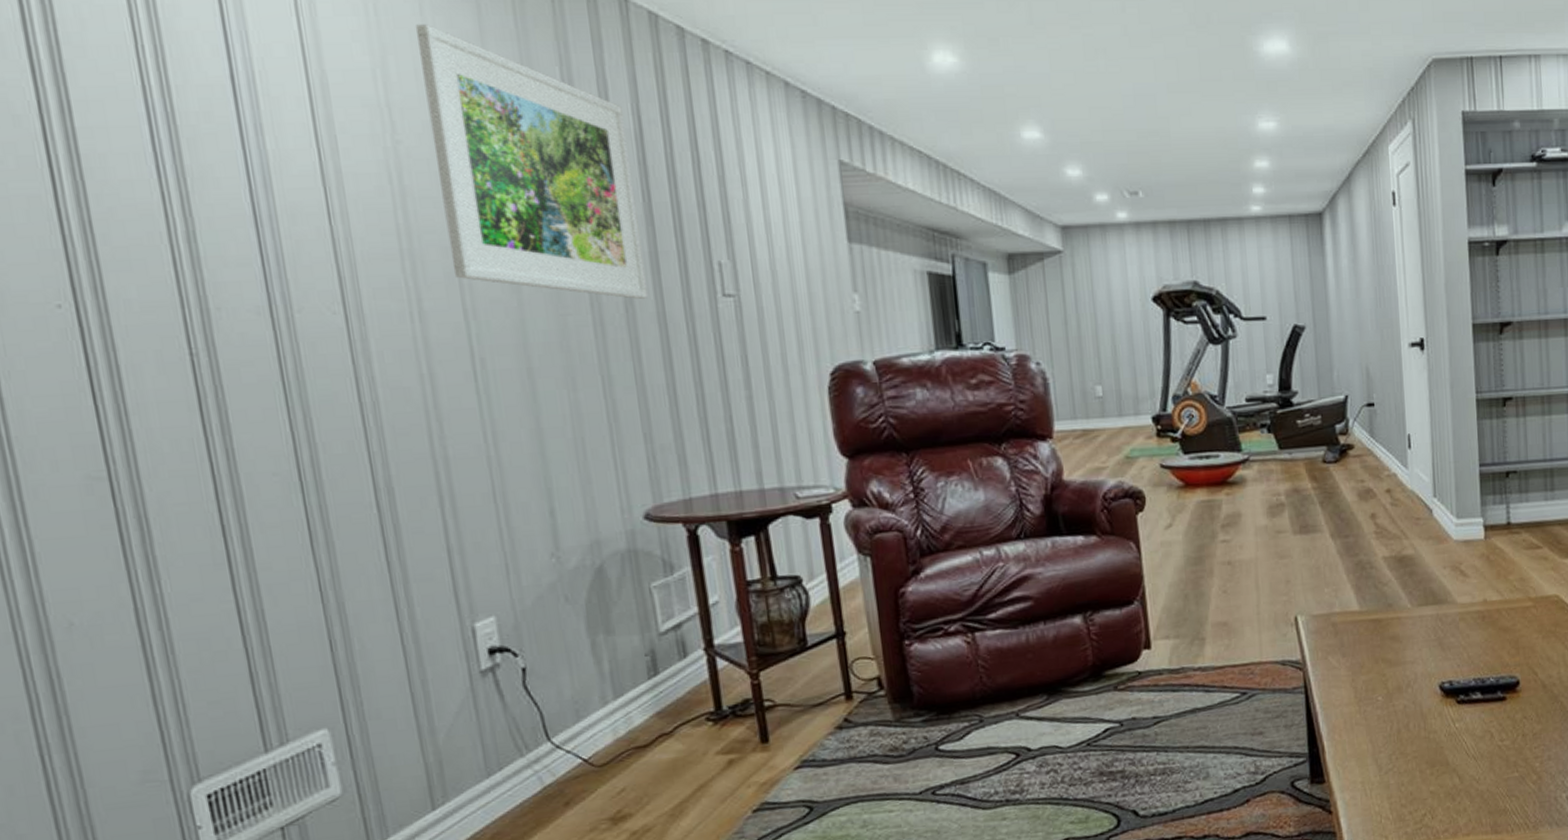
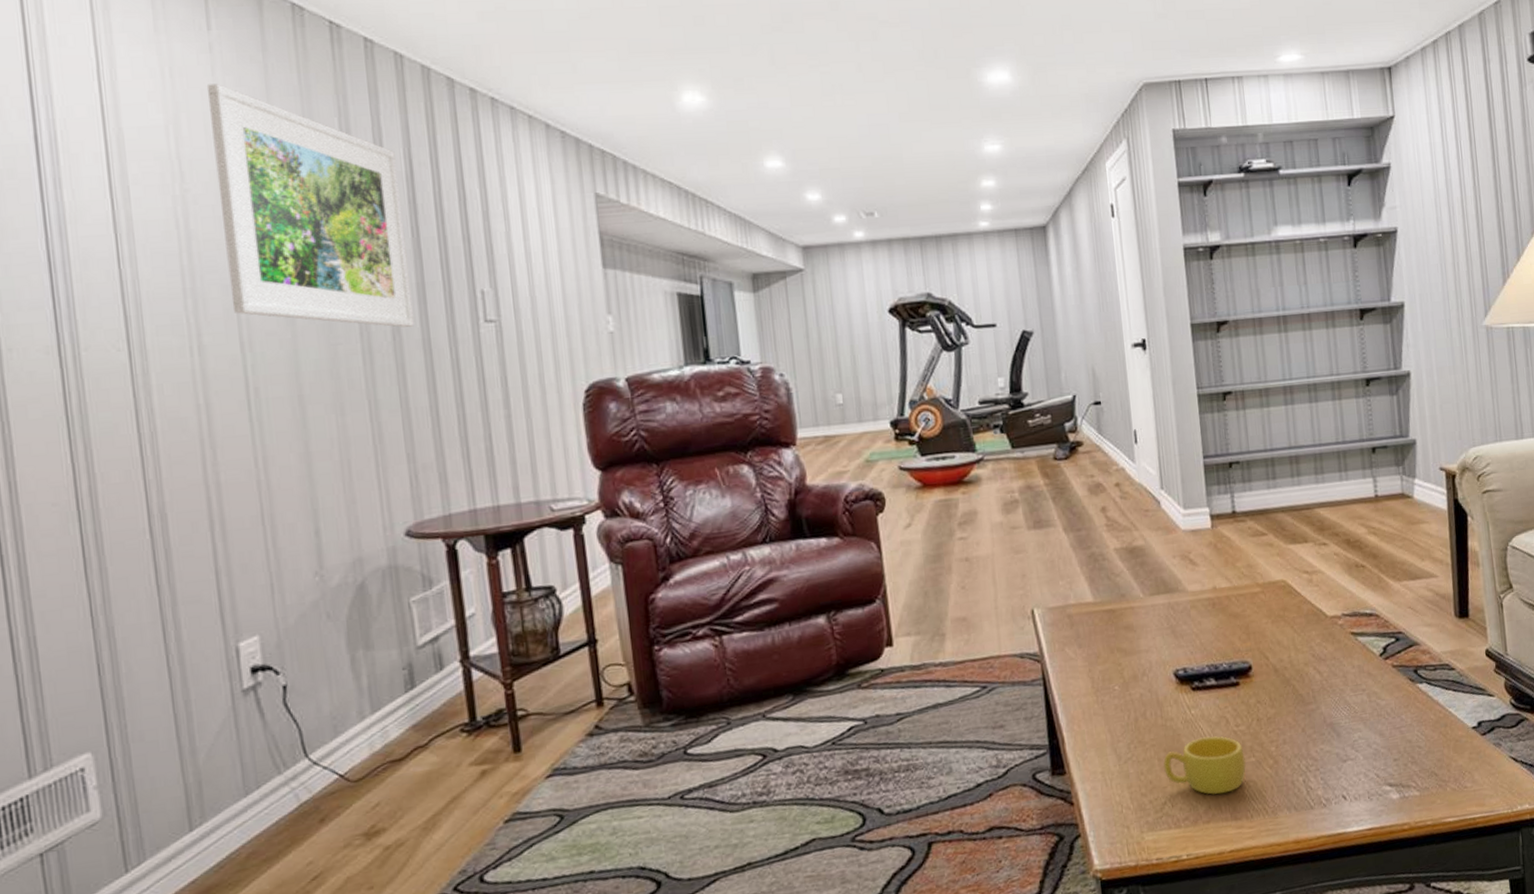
cup: none [1424,750,1510,808] -> present [1163,736,1246,795]

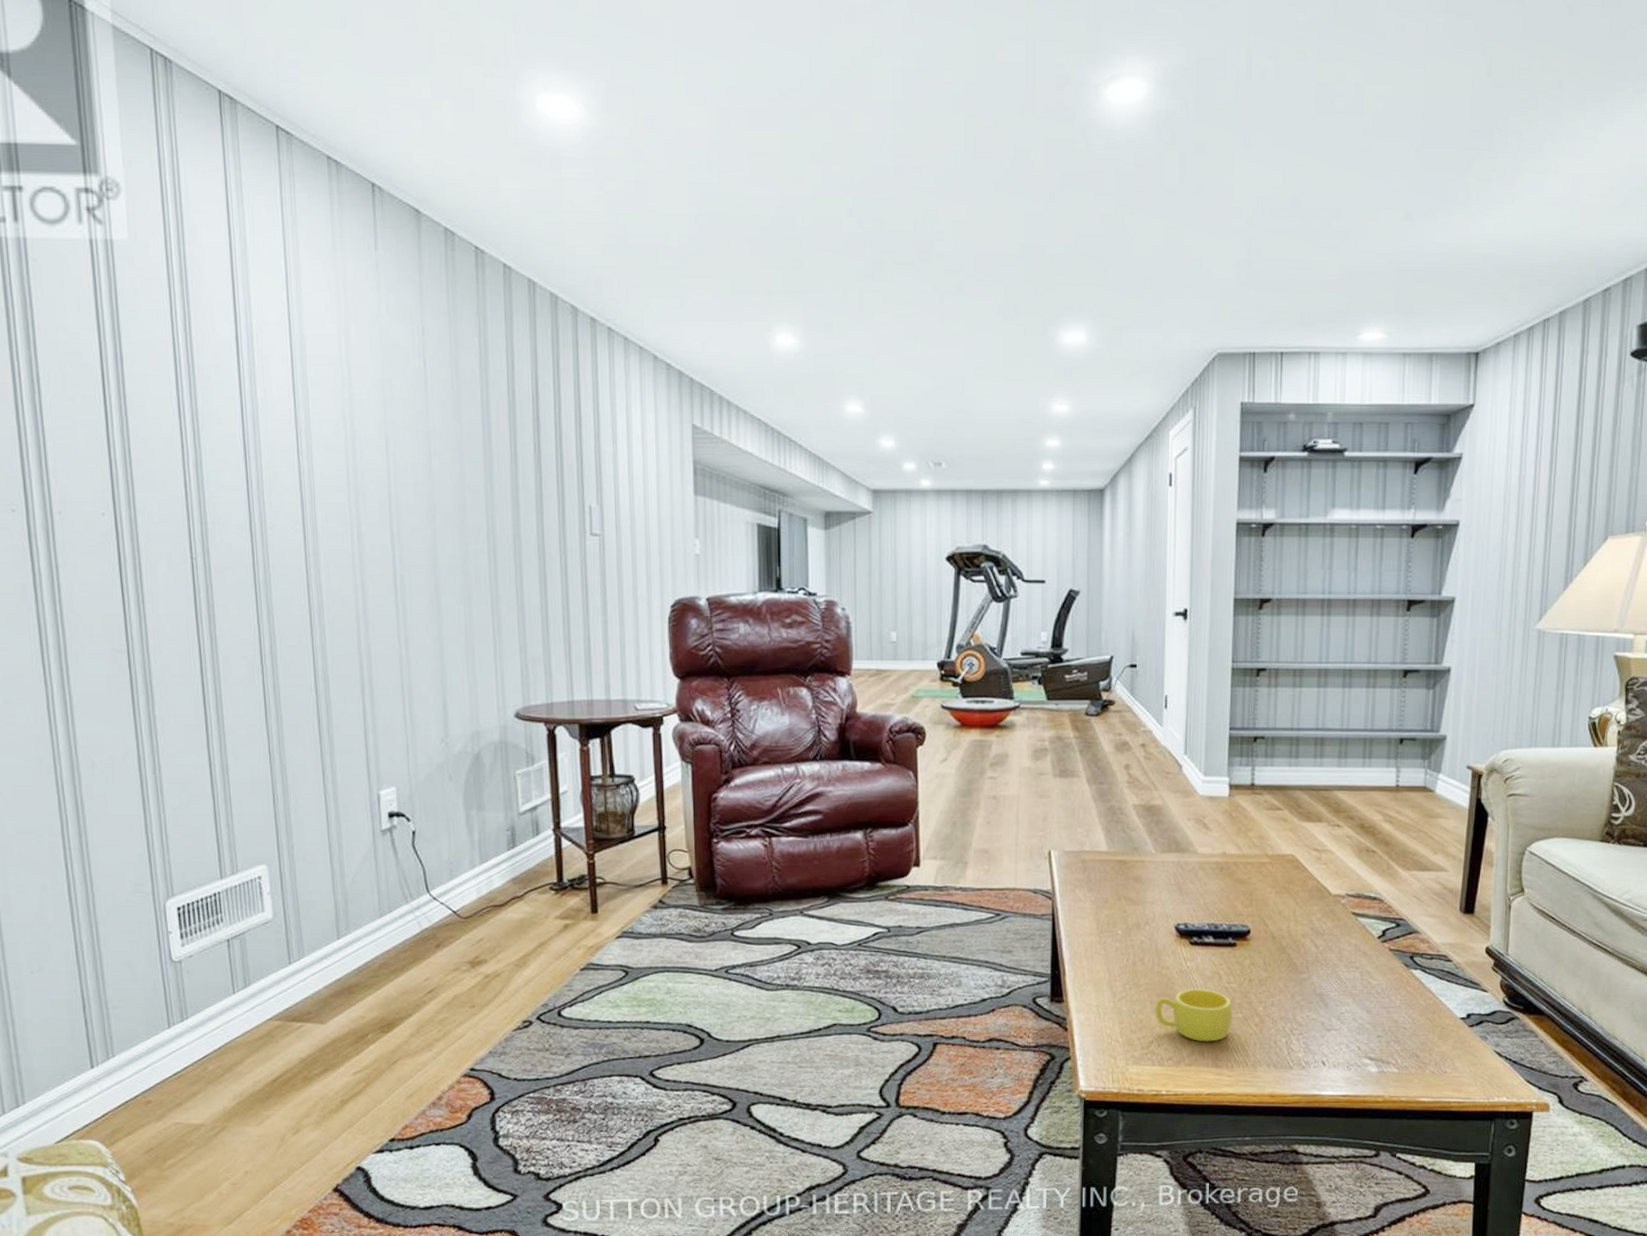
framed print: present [206,84,414,328] -> none [372,299,532,533]

